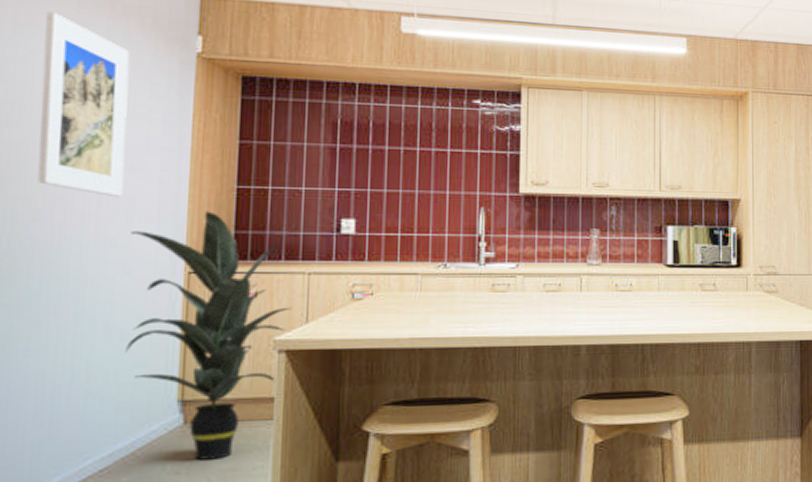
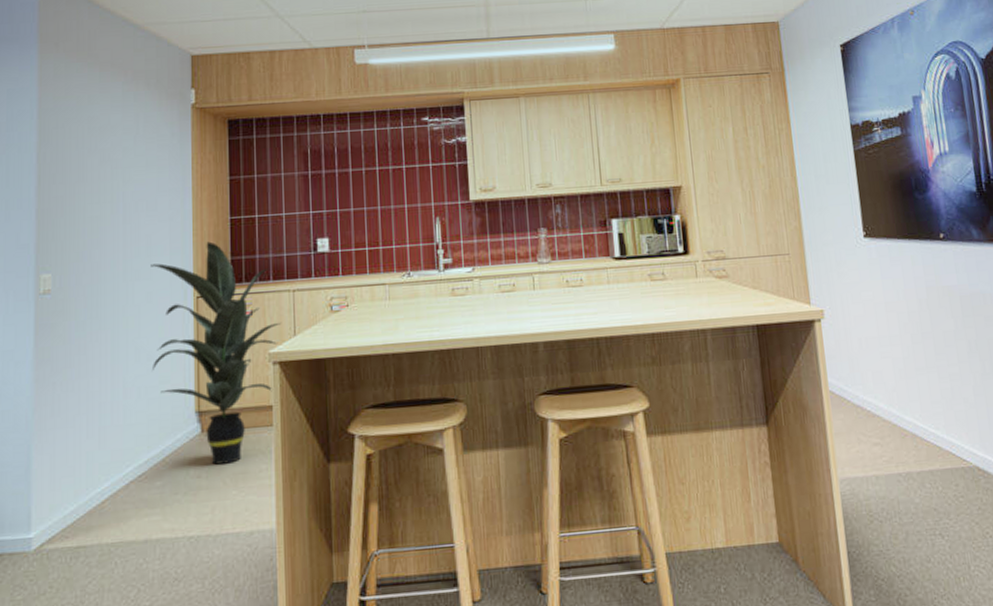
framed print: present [37,11,130,198] -> none [77,84,143,237]

